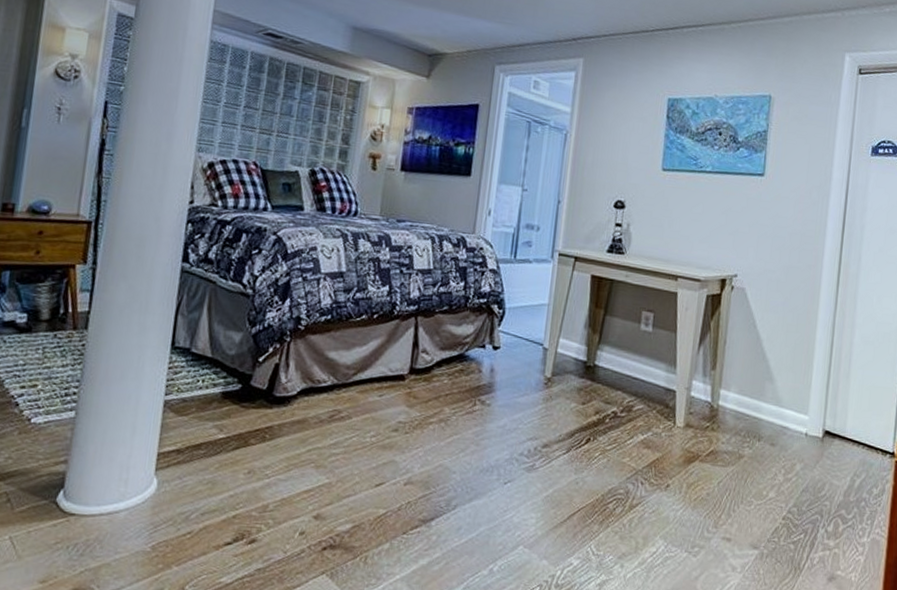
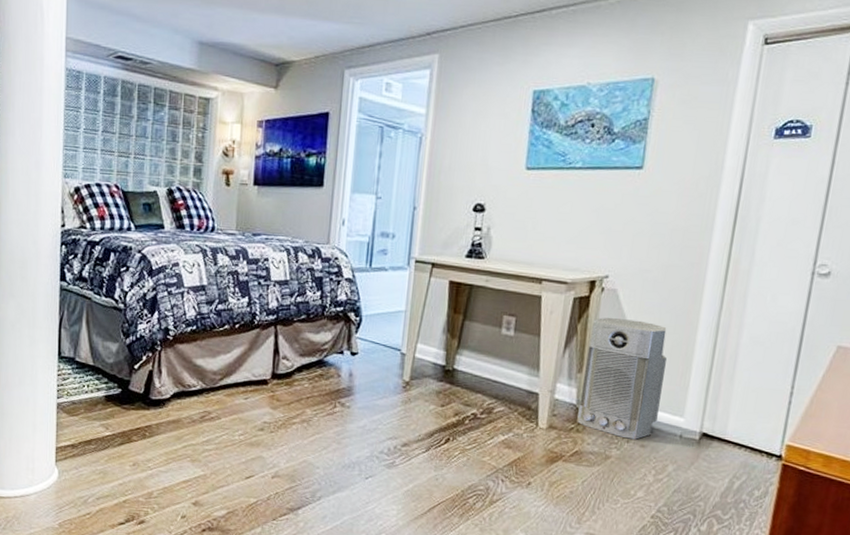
air purifier: none [711,315,791,438] -> present [576,317,667,440]

